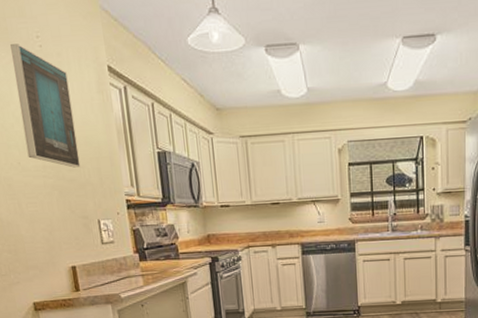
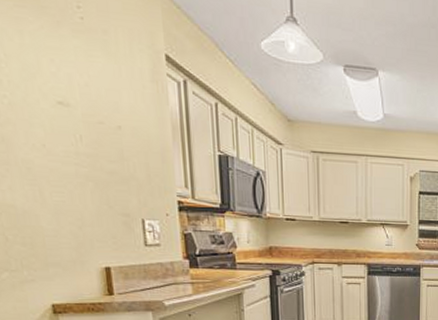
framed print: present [10,44,81,168] -> none [41,9,124,160]

